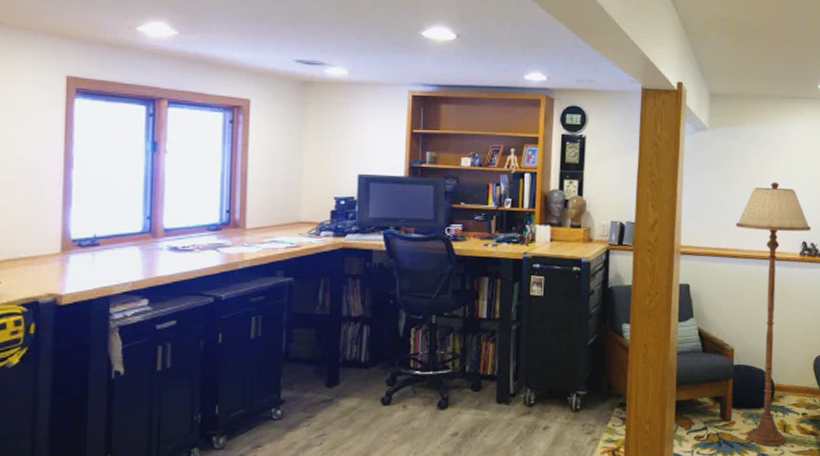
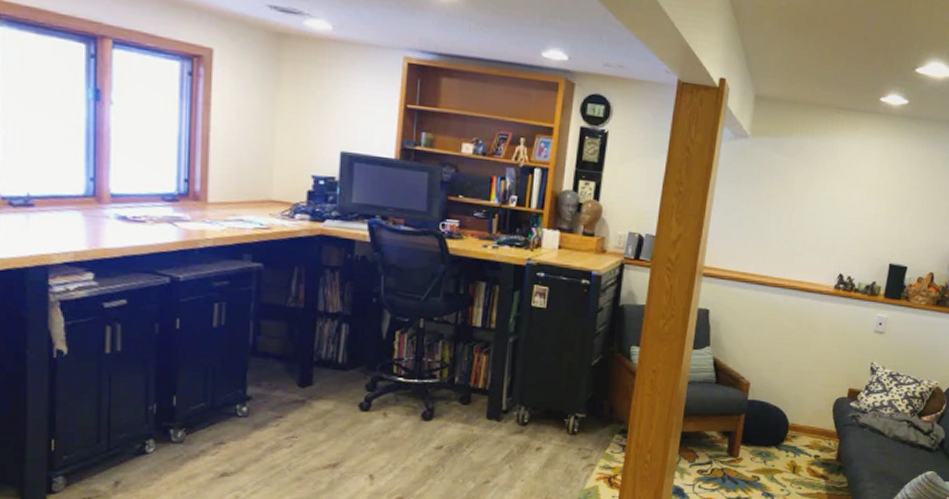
floor lamp: present [736,182,811,447] -> none [753,205,850,486]

